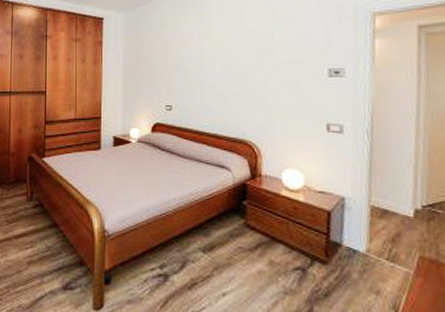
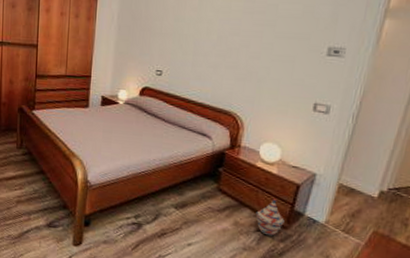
woven basket: none [290,229,323,274] -> present [256,198,284,236]

